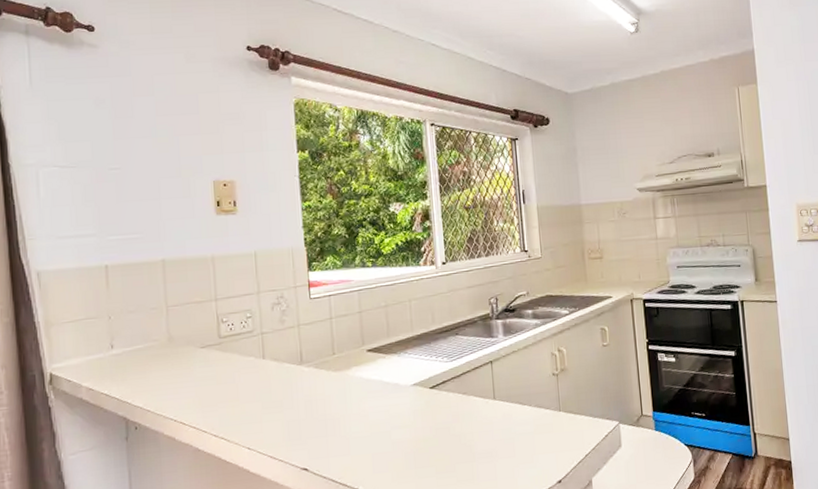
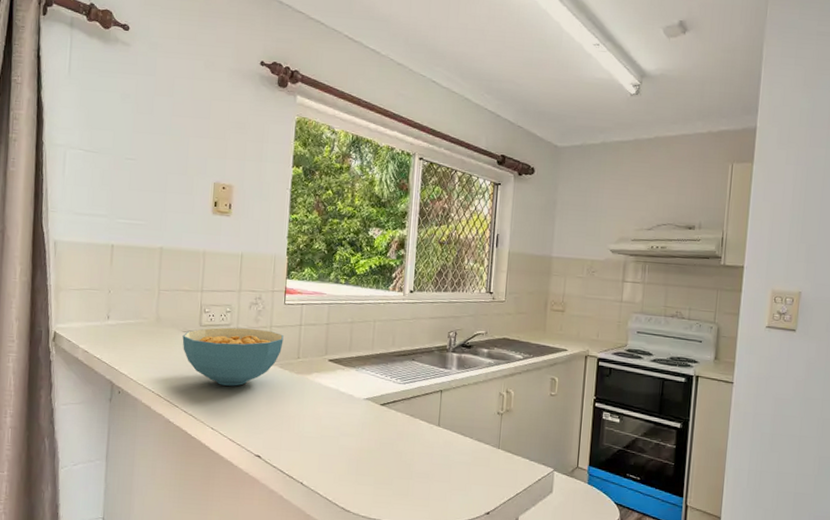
cereal bowl: none [201,330,315,399] -> present [182,327,284,386]

